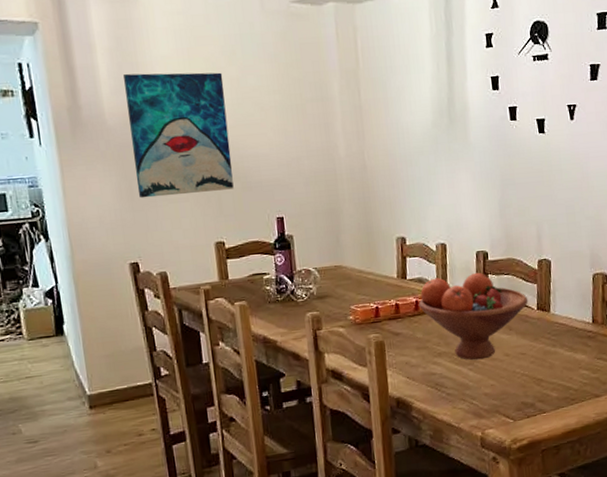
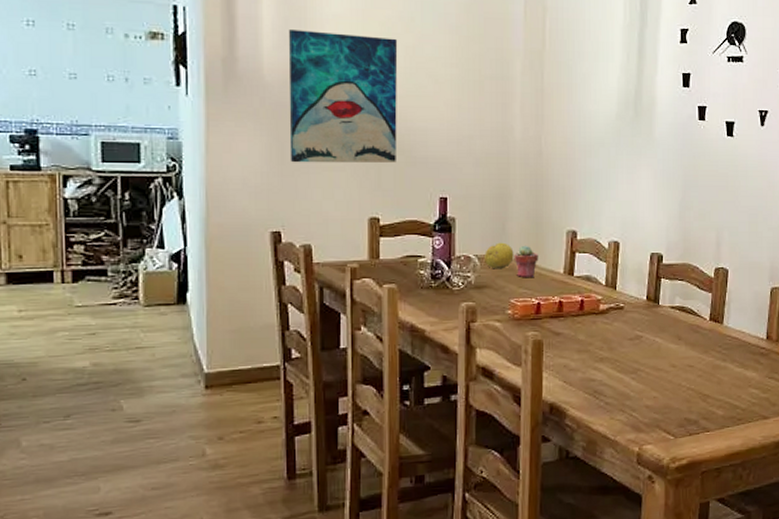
fruit: none [323,254,350,280] -> present [485,242,514,269]
potted succulent: none [350,254,373,286] -> present [514,245,539,278]
fruit bowl: present [418,272,529,360] -> none [583,275,701,369]

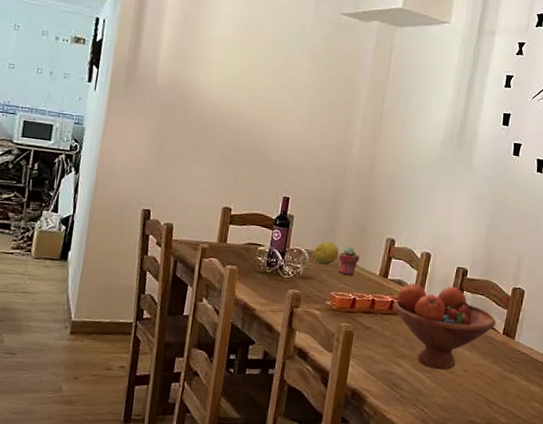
wall art: present [288,30,398,163] -> none [167,45,268,163]
fruit bowl: none [583,275,701,369] -> present [393,283,497,370]

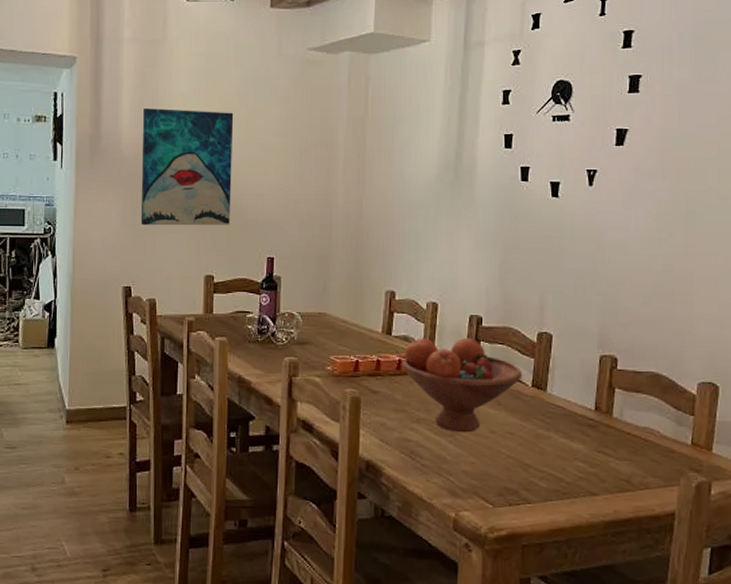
wall art: none [167,45,268,163] -> present [140,108,234,226]
fruit: present [313,241,339,265] -> none [307,301,334,327]
potted succulent: present [338,246,360,276] -> none [334,304,358,336]

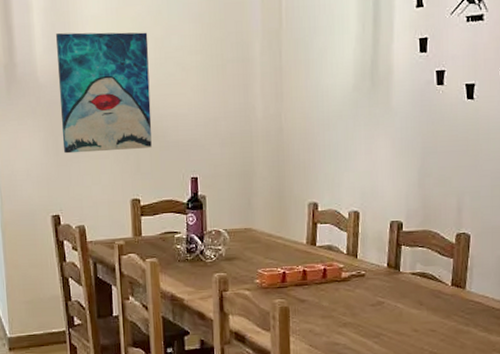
fruit bowl: present [401,337,523,433] -> none [326,243,443,333]

